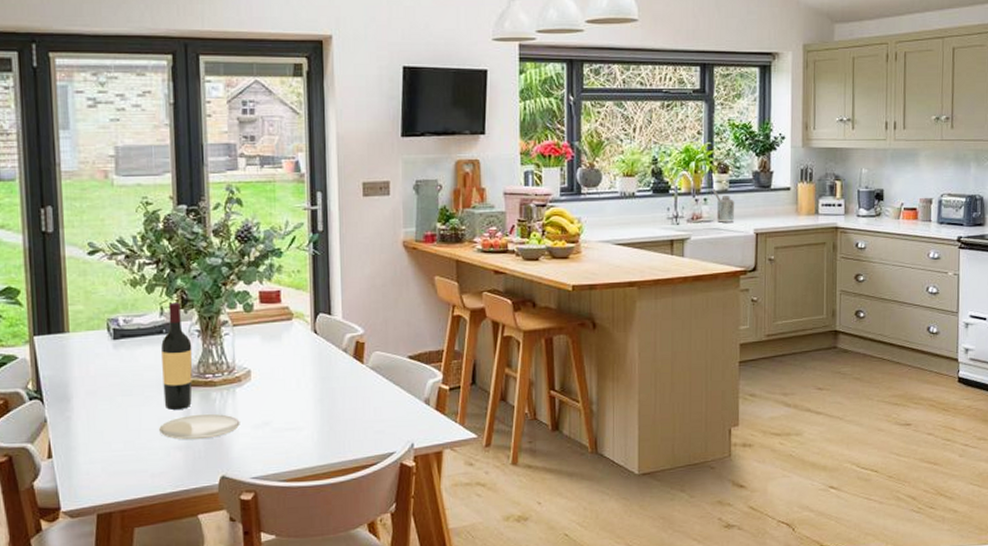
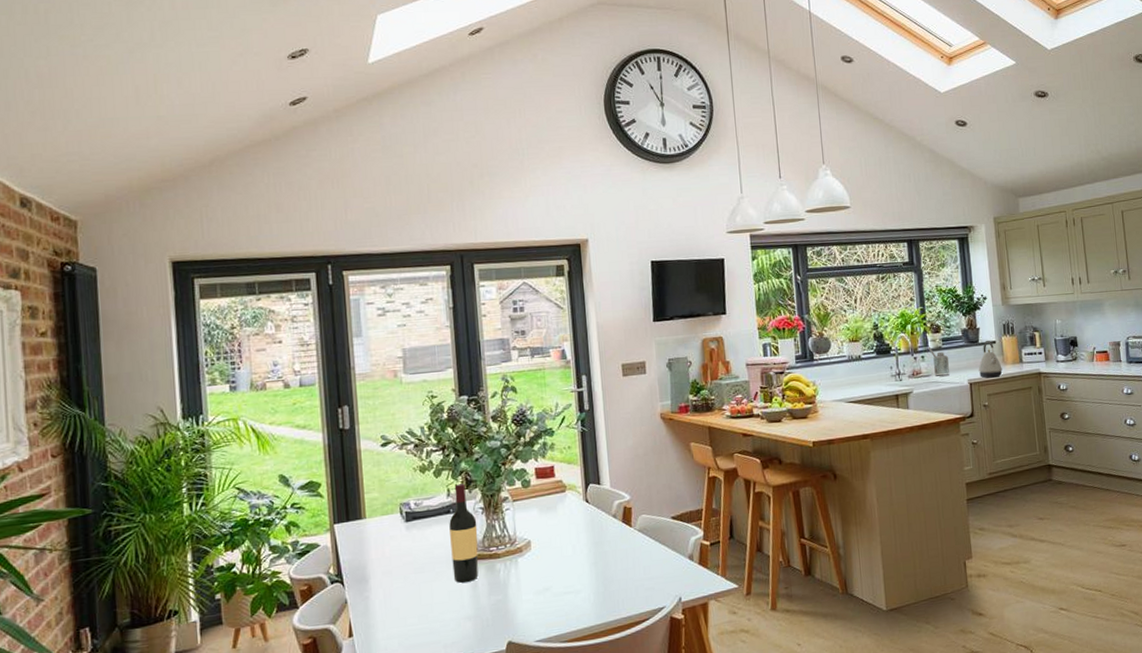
plate: present [158,413,240,440] -> none [449,583,523,610]
kettle: none [767,185,795,229] -> present [978,340,1002,378]

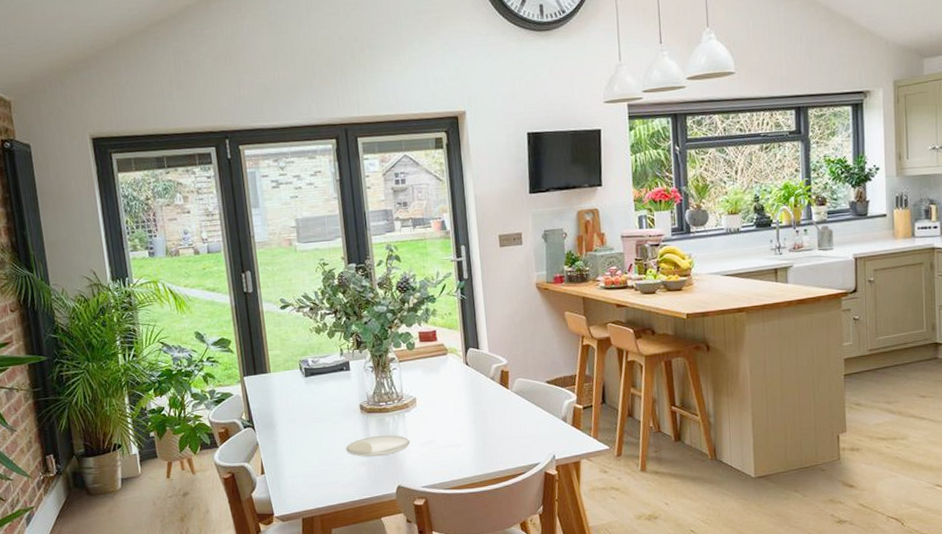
wine bottle: present [449,483,479,583] -> none [343,344,370,433]
plate: none [449,583,523,610] -> present [345,434,410,457]
kettle: present [978,340,1002,378] -> none [865,213,892,253]

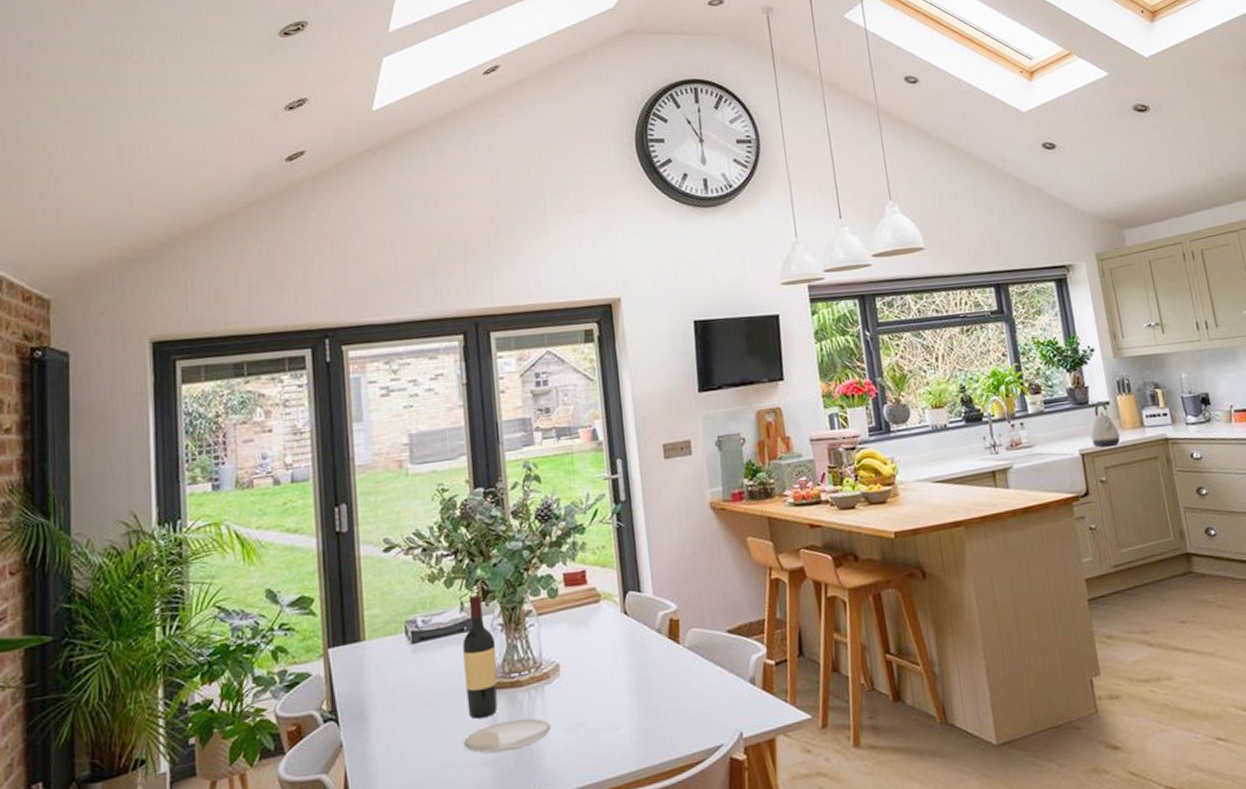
wine bottle: none [343,344,370,433] -> present [463,594,498,719]
soap dispenser: present [812,219,834,250] -> none [1027,411,1056,447]
kettle: none [865,213,892,253] -> present [1090,400,1120,447]

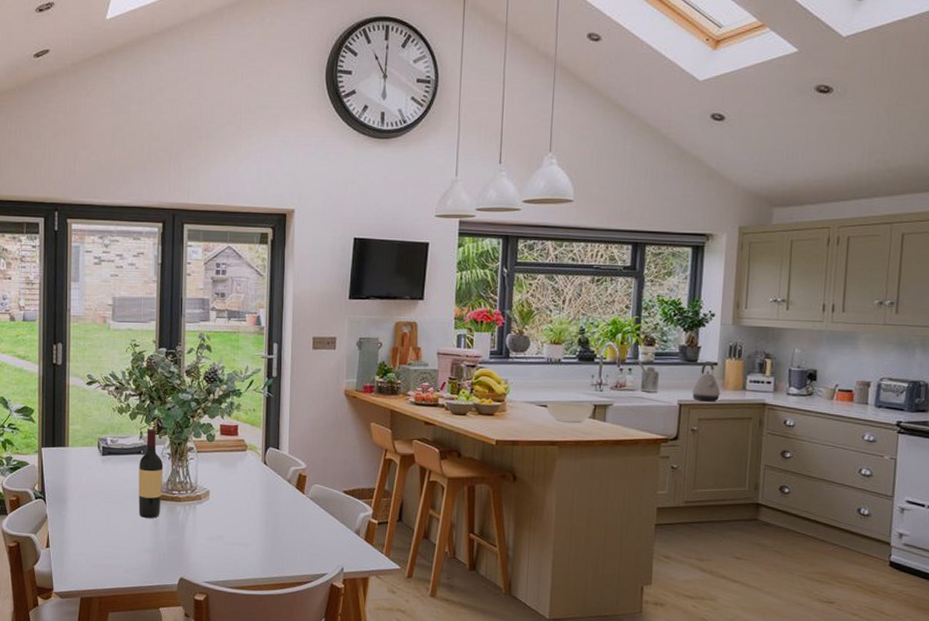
plate: present [462,718,551,754] -> none [132,523,198,545]
bowl: none [941,470,994,498] -> present [546,401,595,424]
soap dispenser: none [1027,411,1056,447] -> present [637,359,660,392]

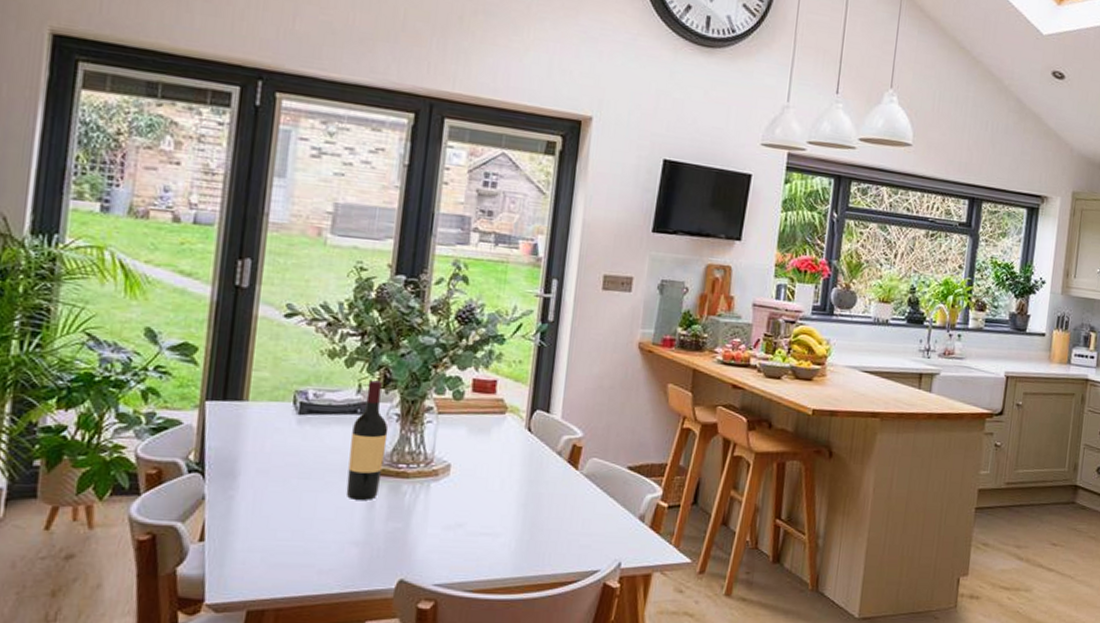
bowl: present [546,401,595,424] -> none [870,366,921,393]
soap dispenser: present [637,359,660,392] -> none [967,325,989,362]
kettle: present [691,360,720,402] -> none [1019,330,1047,375]

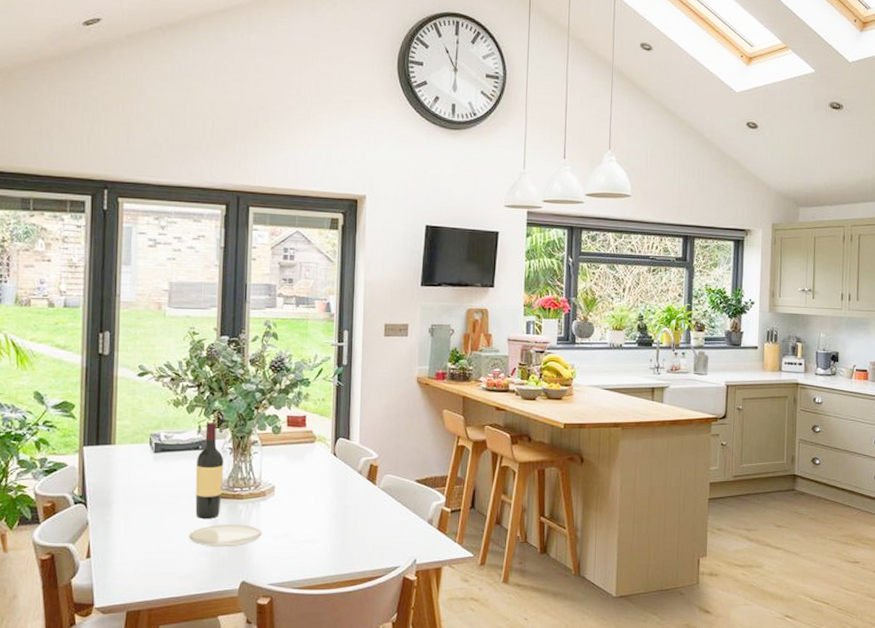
plate: none [334,507,430,537] -> present [188,523,262,547]
soap dispenser: none [967,325,989,362] -> present [690,344,710,375]

